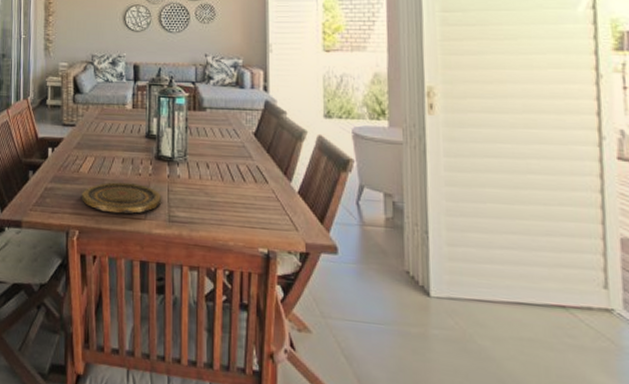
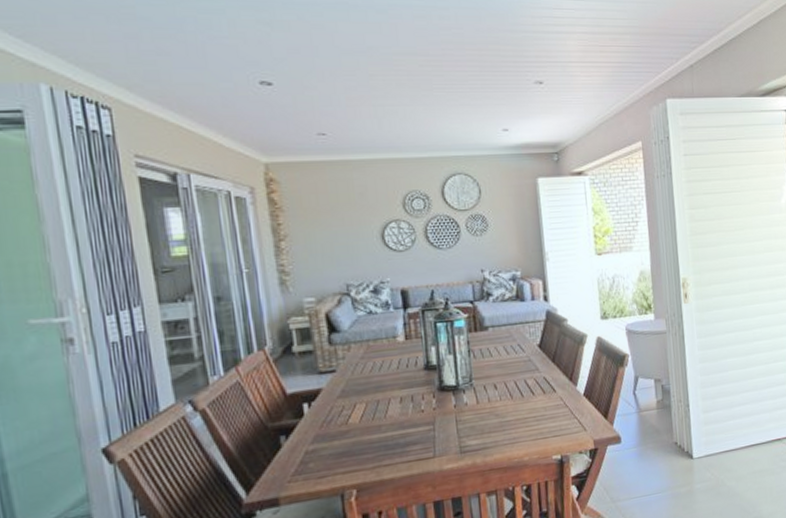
plate: present [82,182,162,214] -> none [355,421,451,461]

